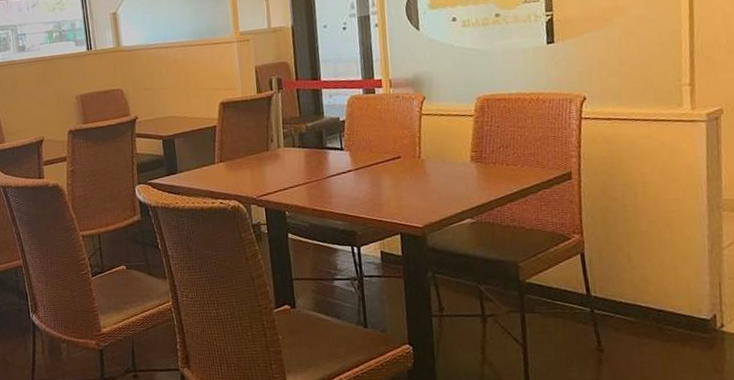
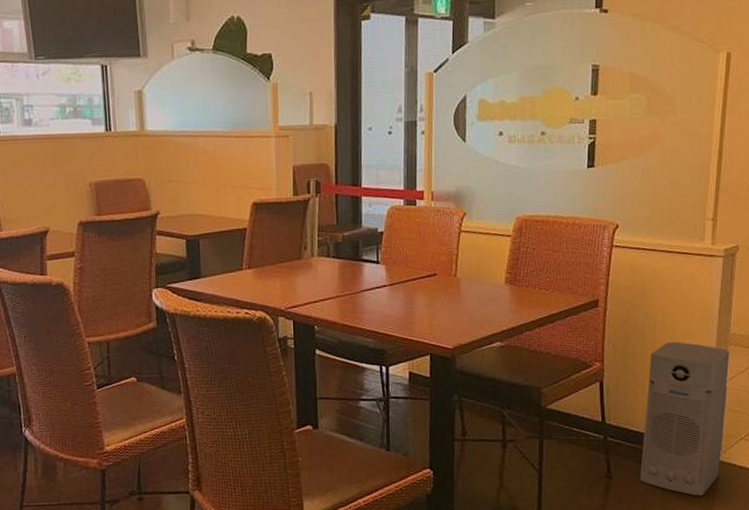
air purifier: none [634,210,727,369] -> present [639,342,730,496]

